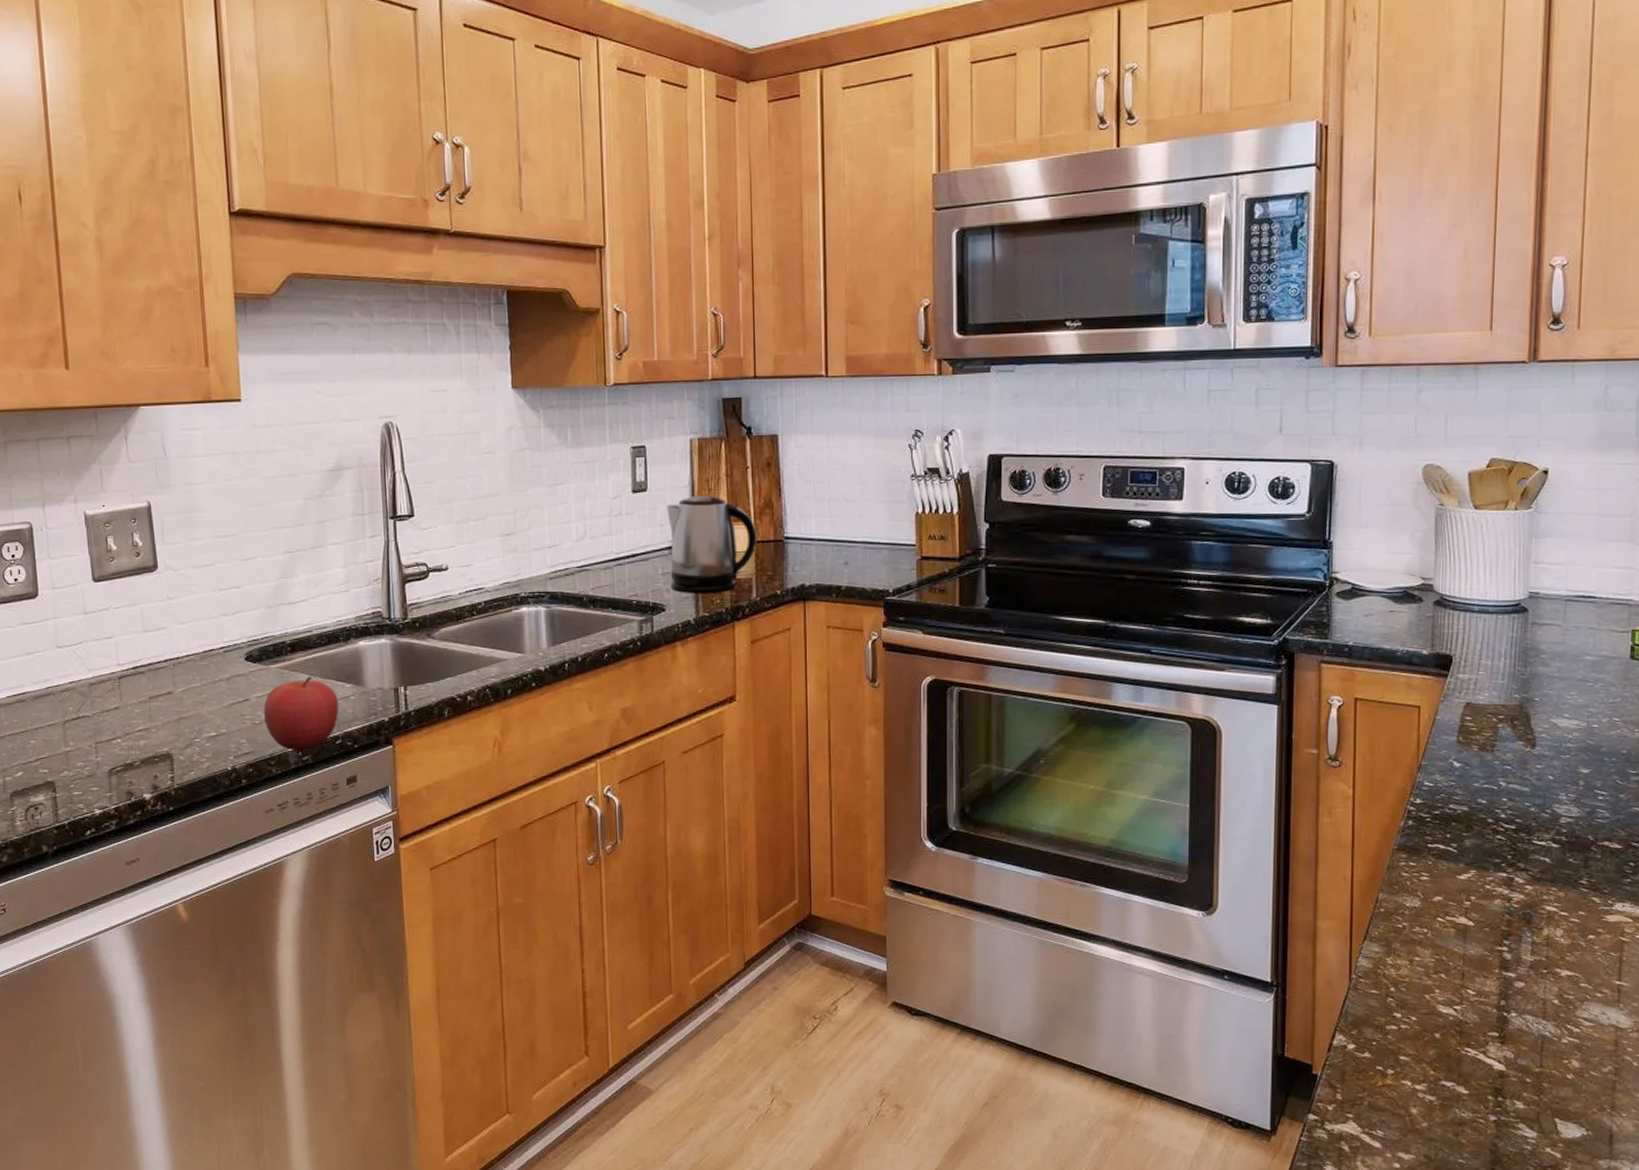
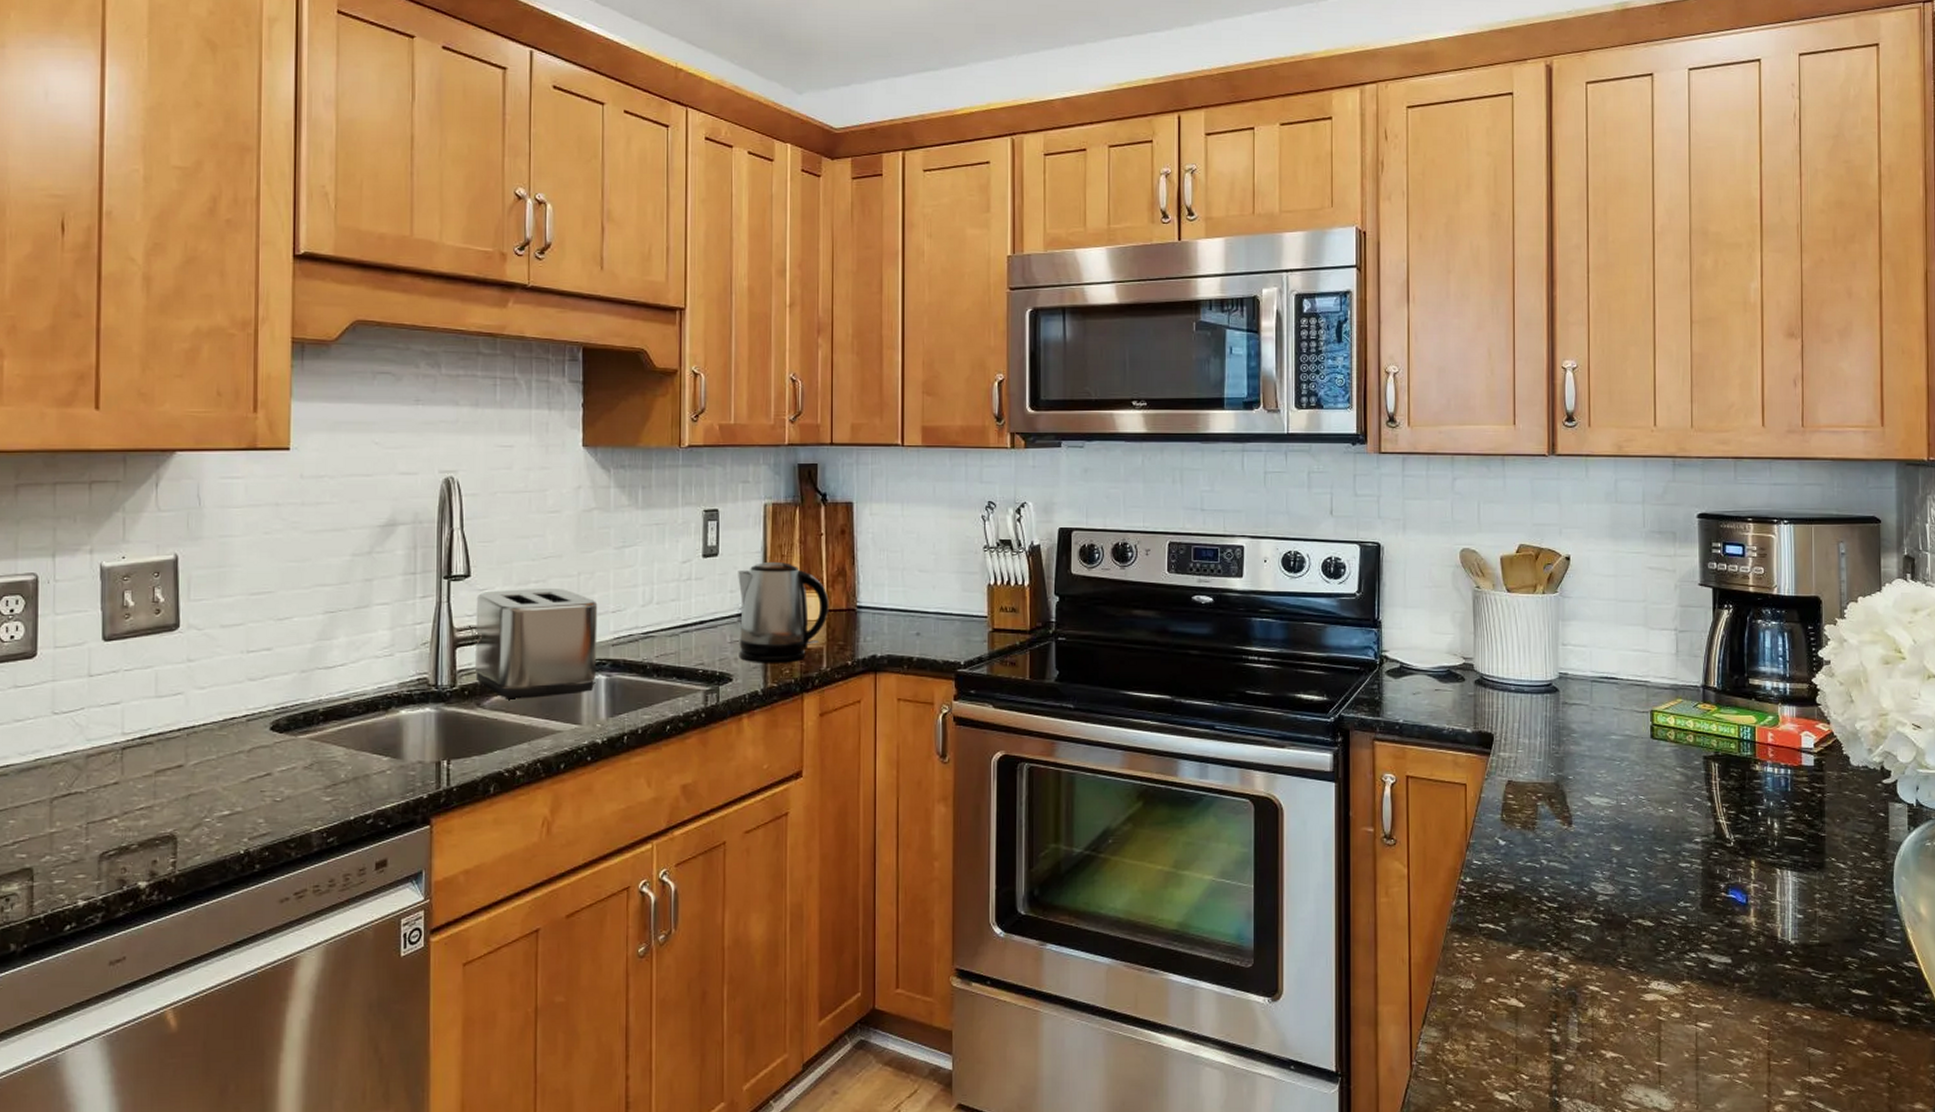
fruit: present [263,676,339,752] -> none [287,748,372,833]
toaster: none [421,526,536,631] -> present [474,589,598,699]

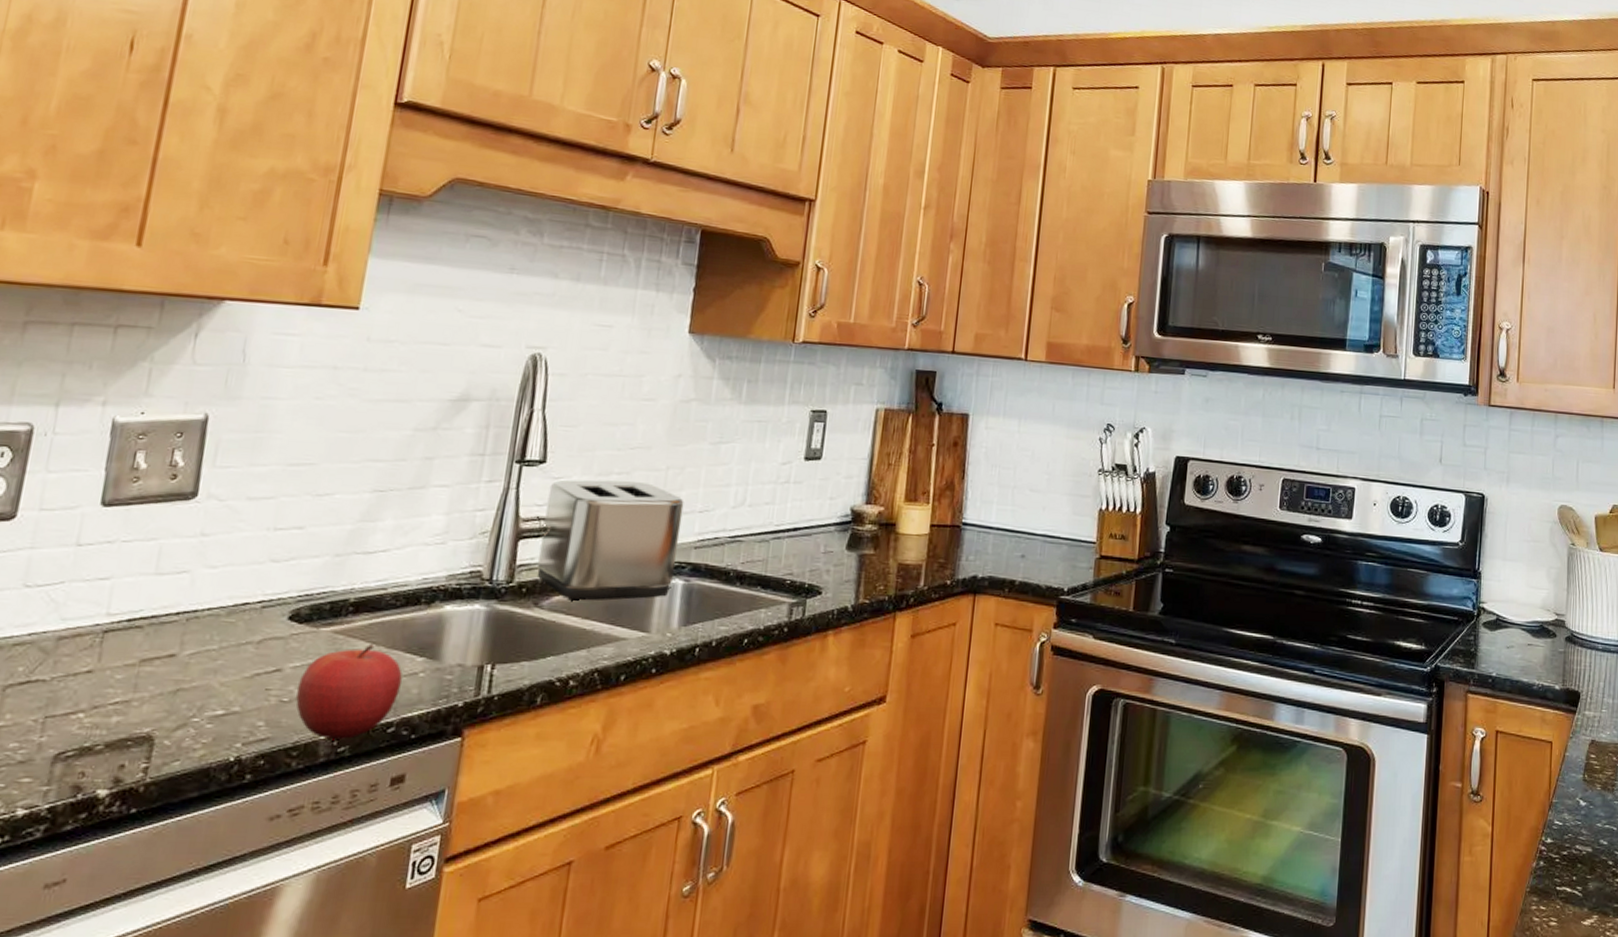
fruit: none [287,748,372,833] -> present [295,644,403,741]
kettle: present [738,561,829,665] -> none [831,469,934,580]

